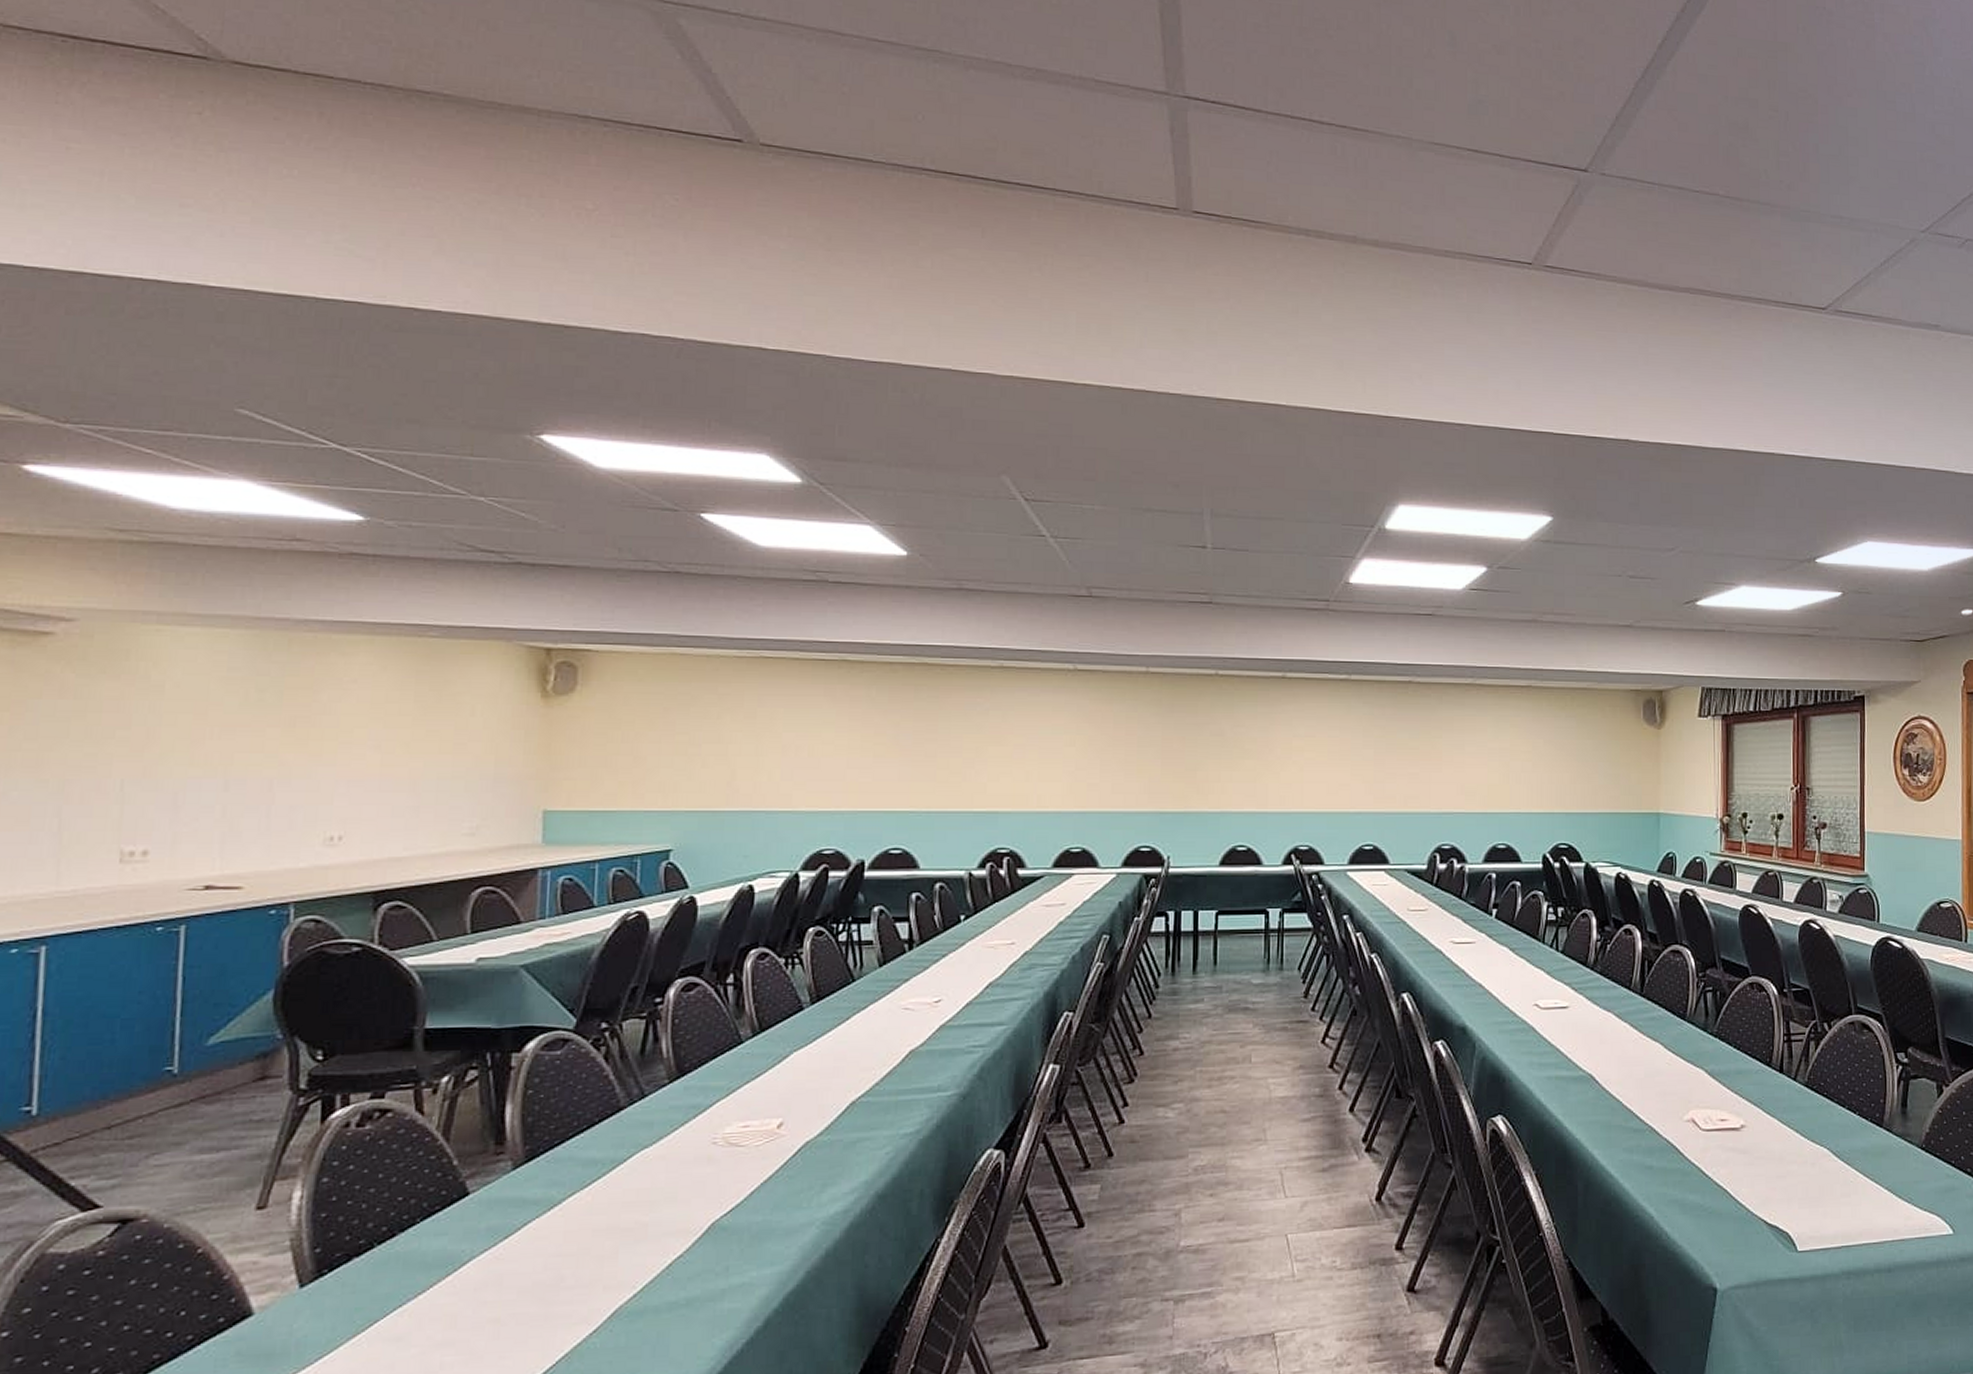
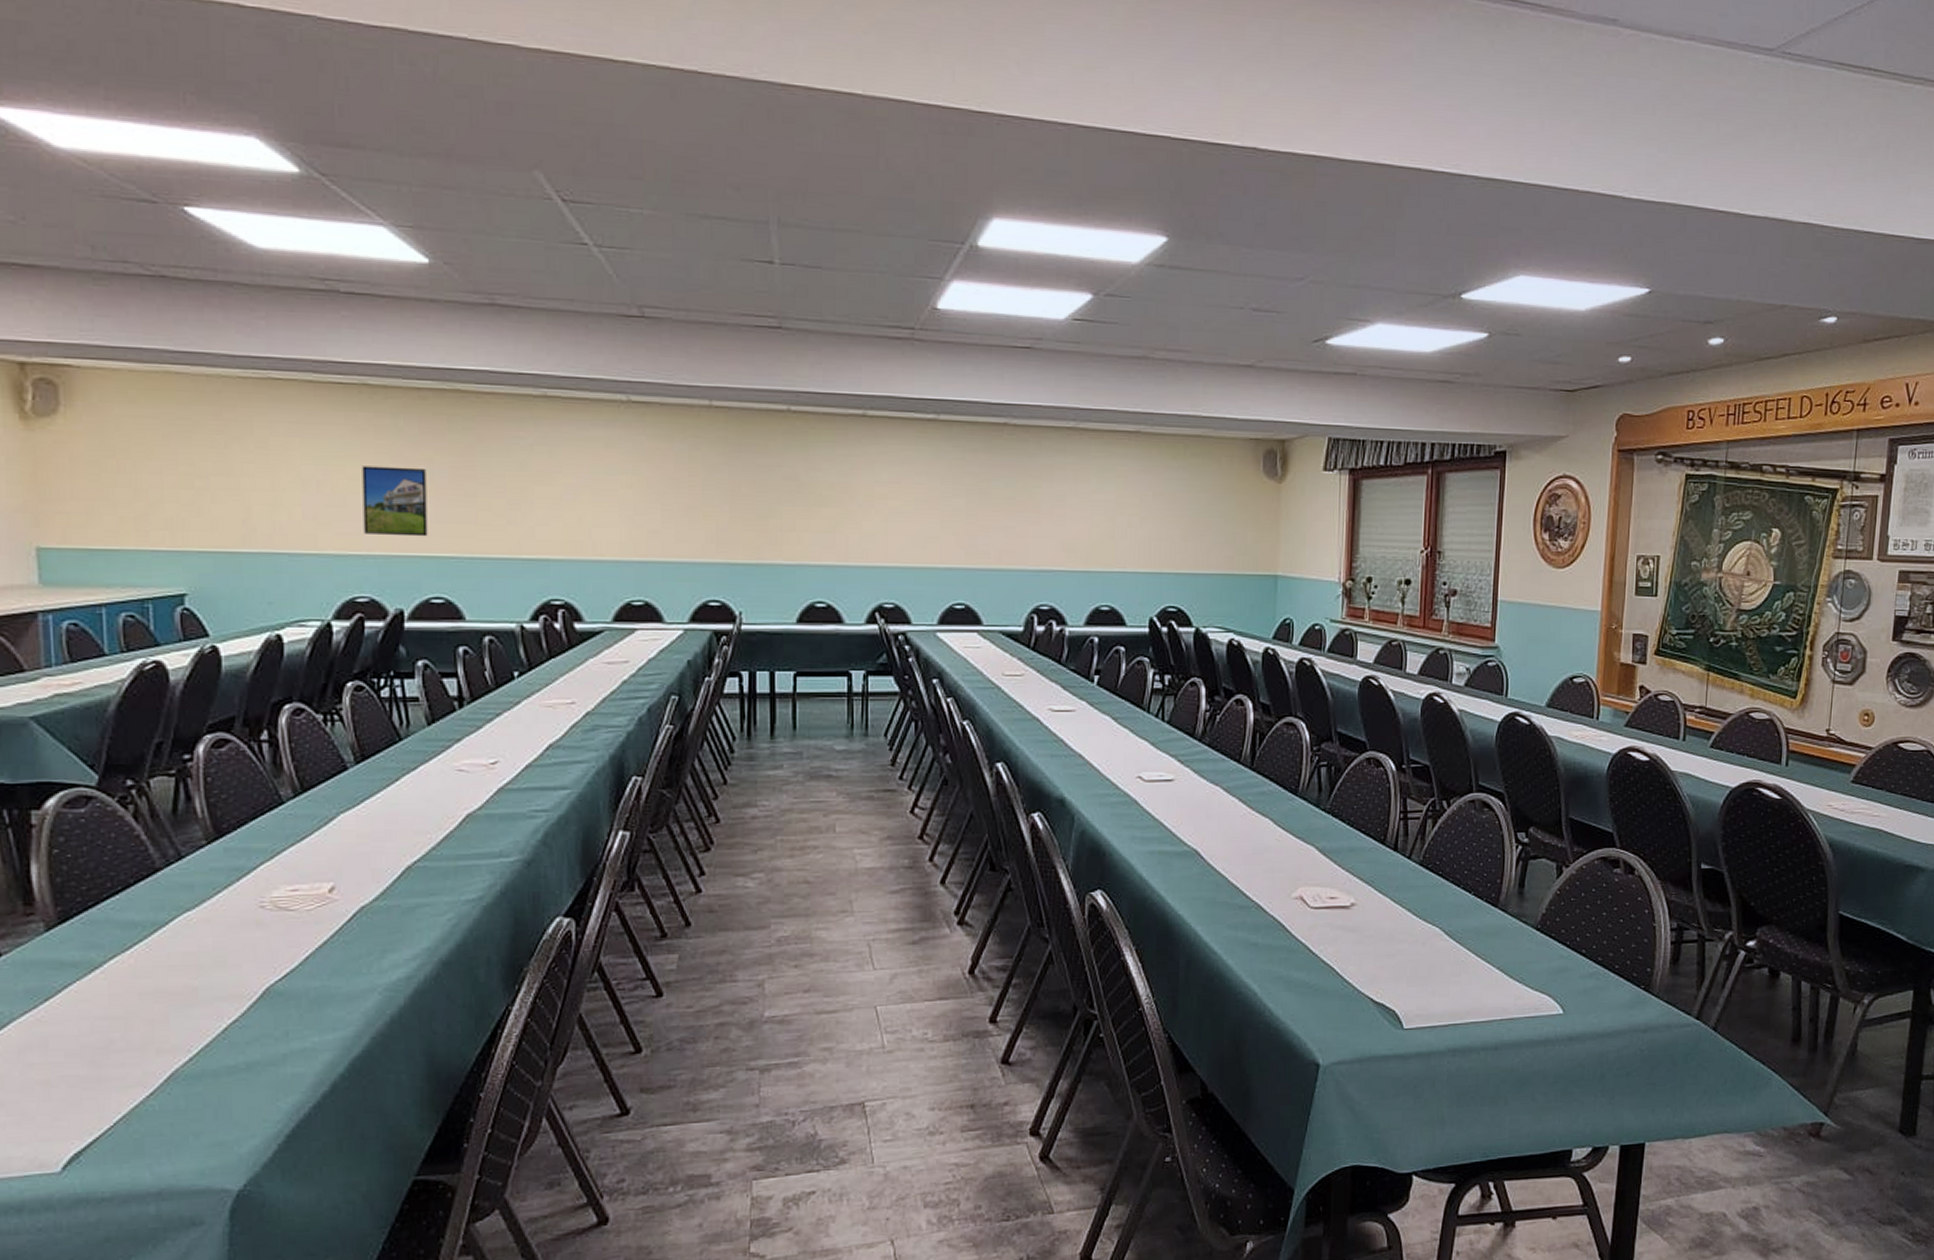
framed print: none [834,732,893,794] -> present [362,466,428,537]

